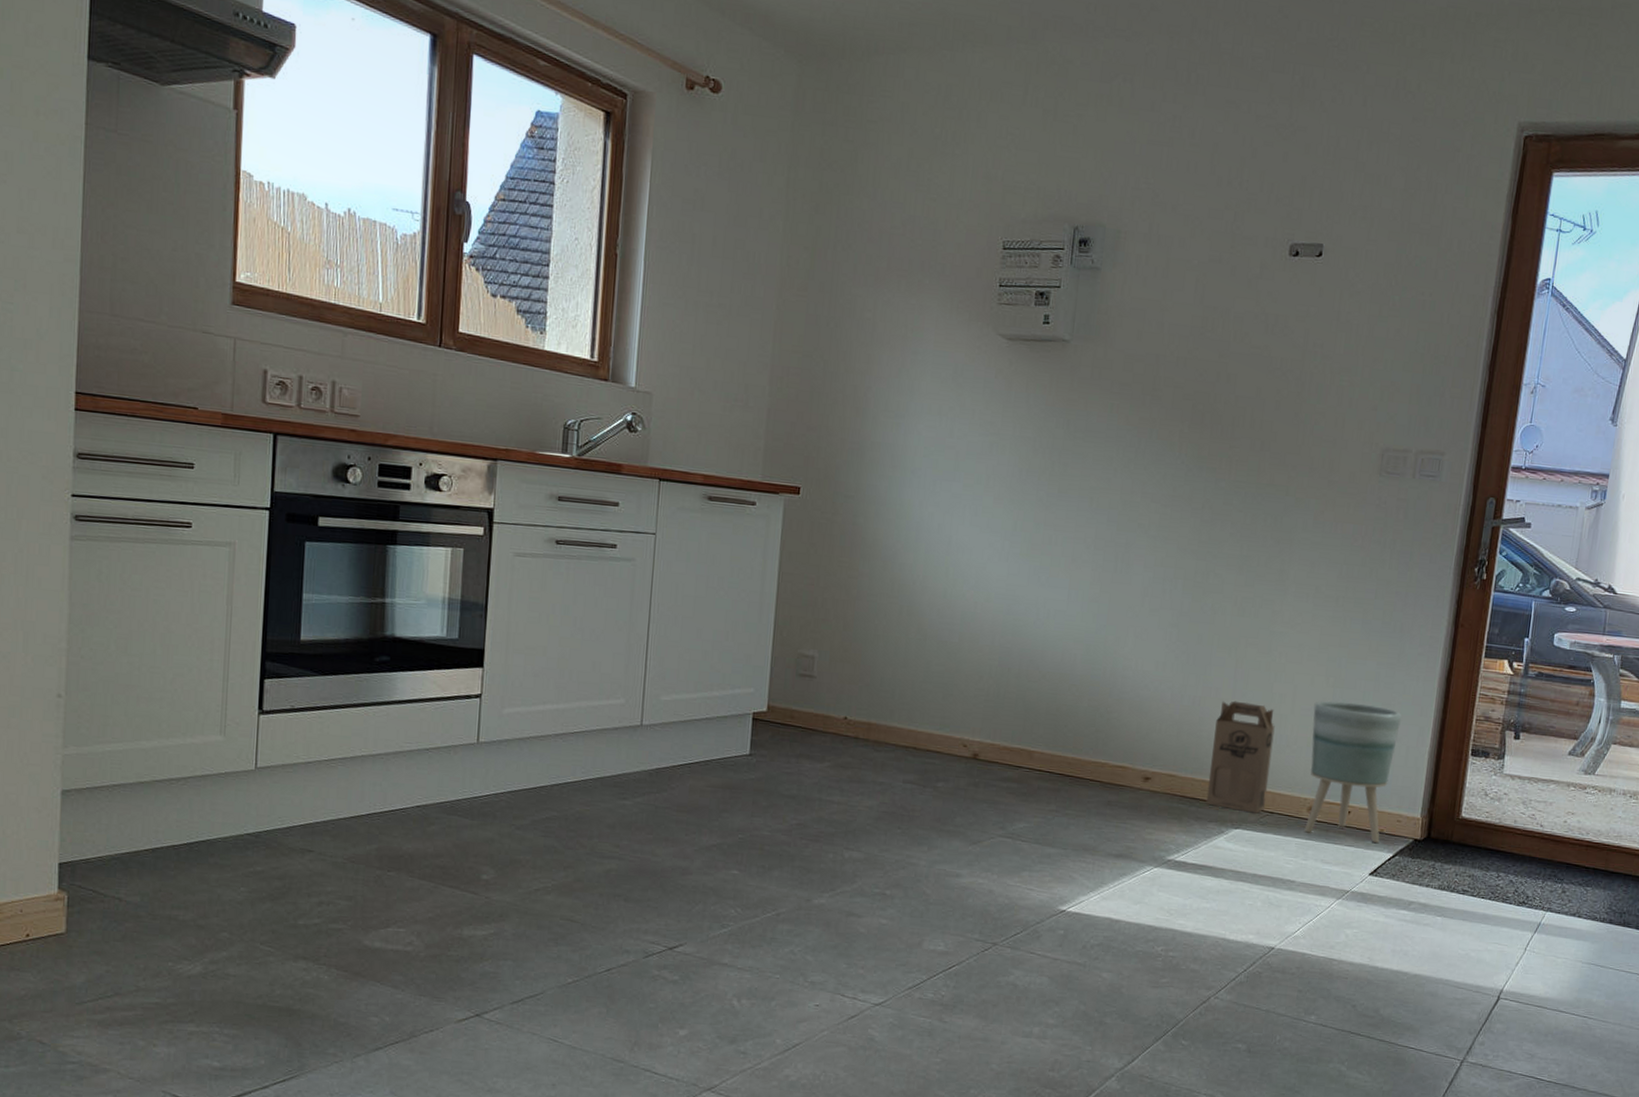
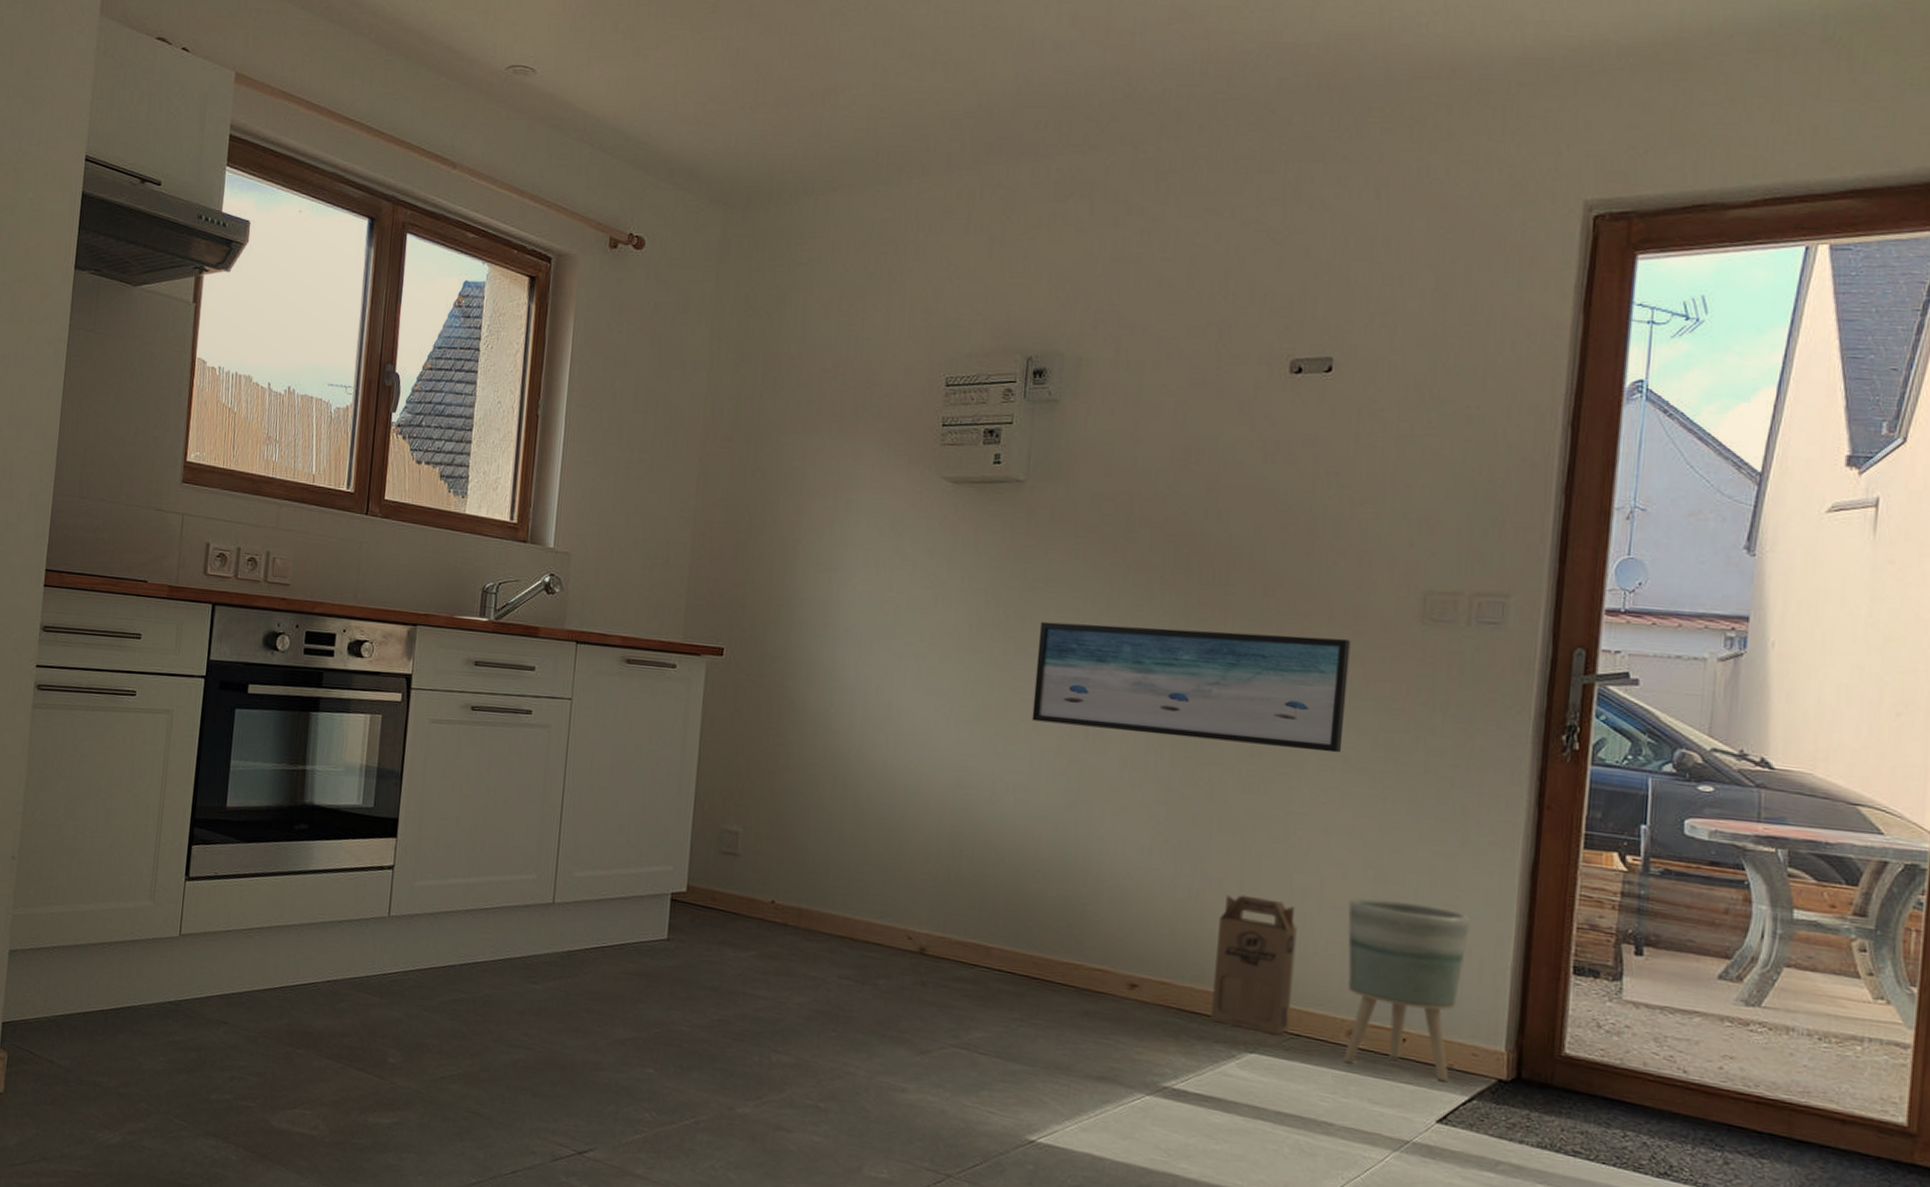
wall art: none [1071,468,1326,583] -> present [1031,621,1351,753]

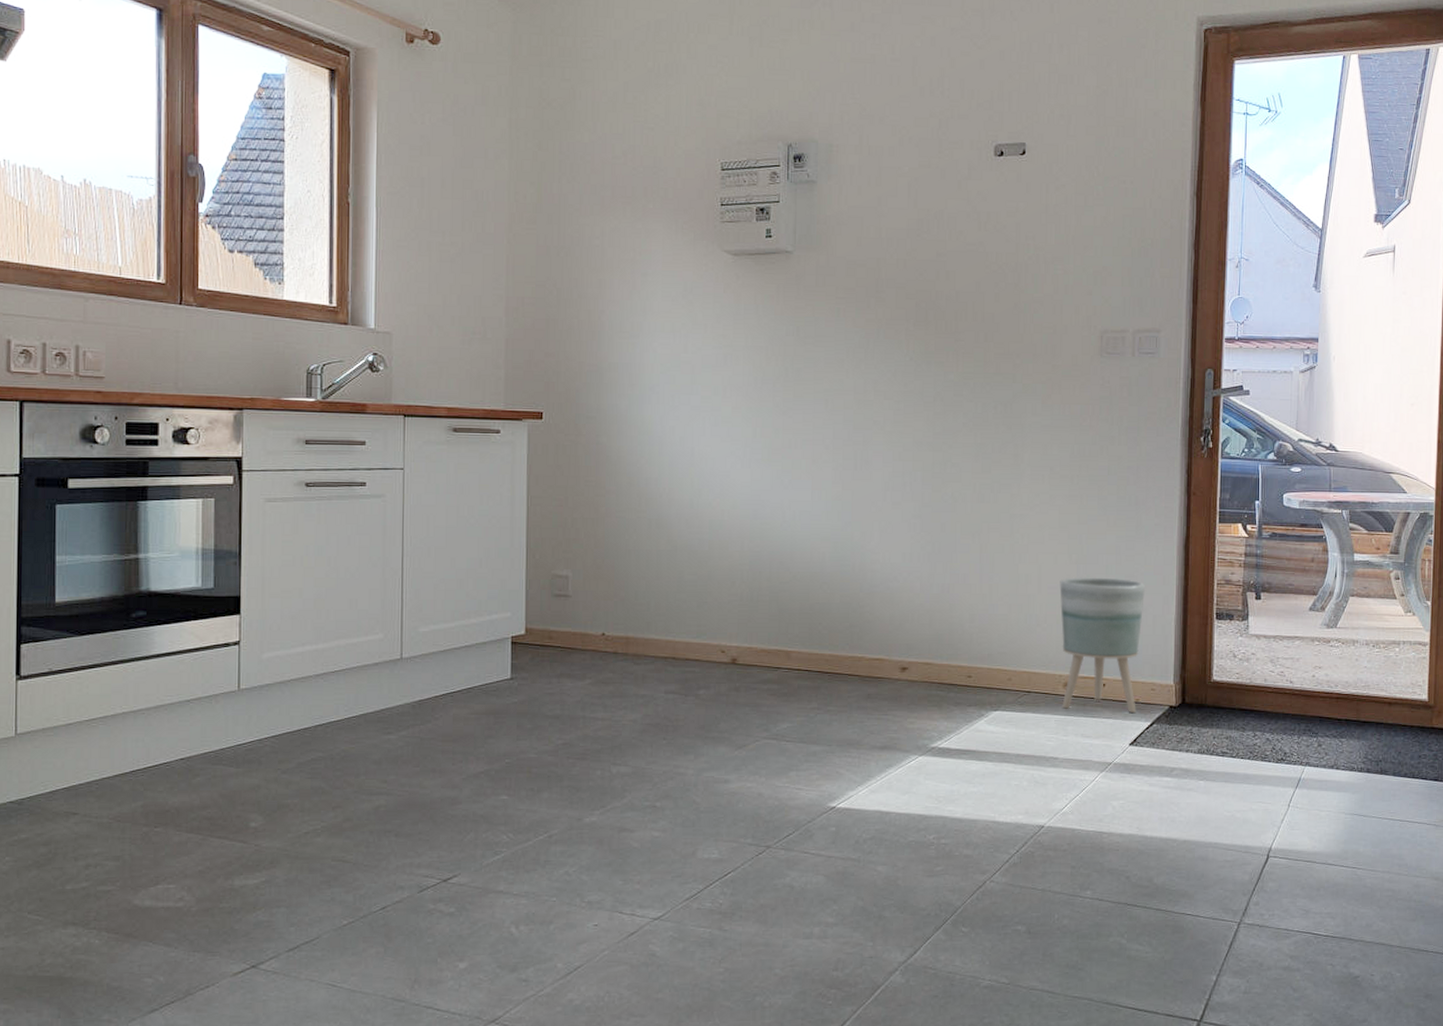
wall art: present [1031,621,1351,753] -> none [811,371,1051,464]
cardboard box: present [1210,894,1298,1035] -> none [963,585,1024,694]

